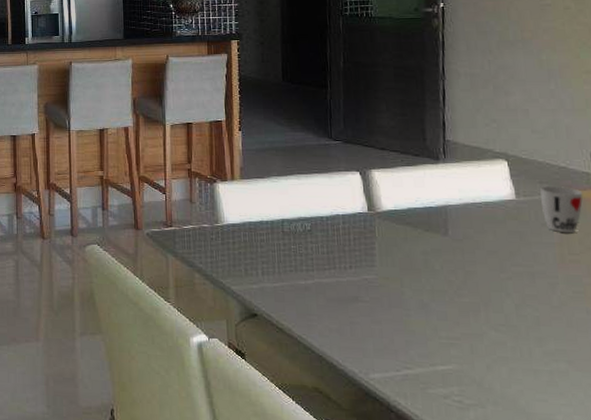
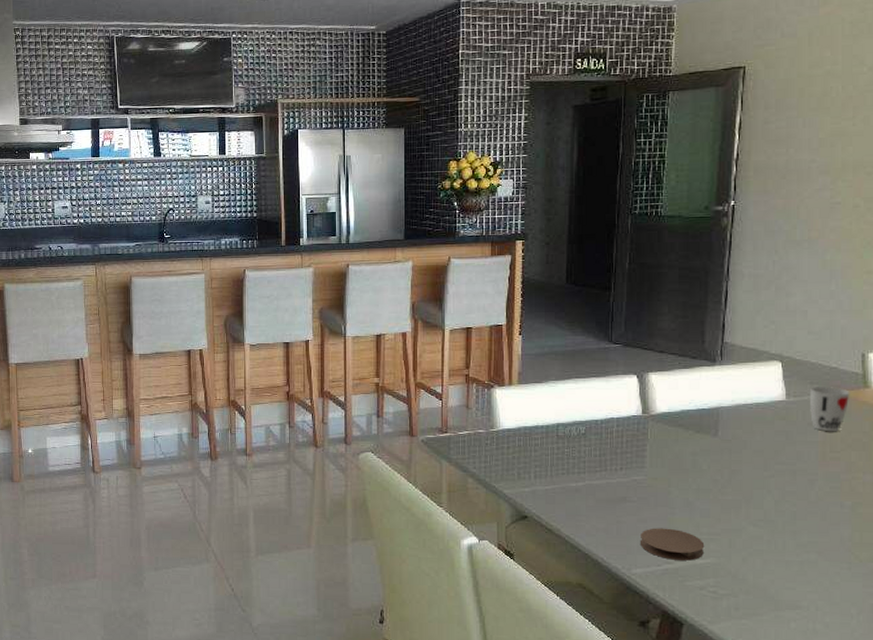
coaster: none [375,330,445,366] -> present [639,528,705,561]

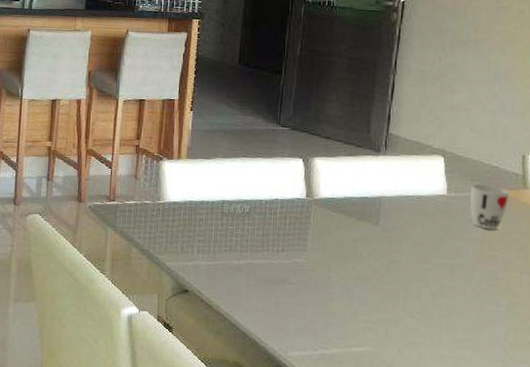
coaster: present [639,528,705,561] -> none [297,311,362,348]

